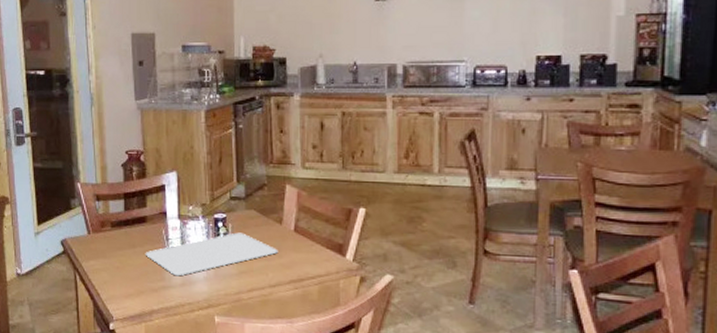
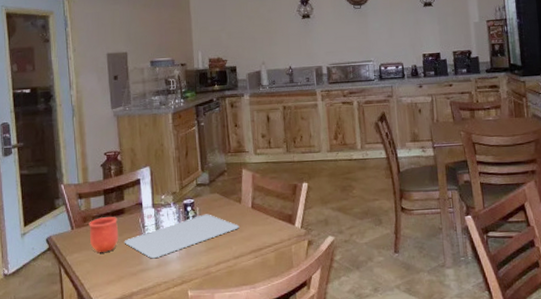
mug: none [107,224,140,263] -> present [89,217,119,252]

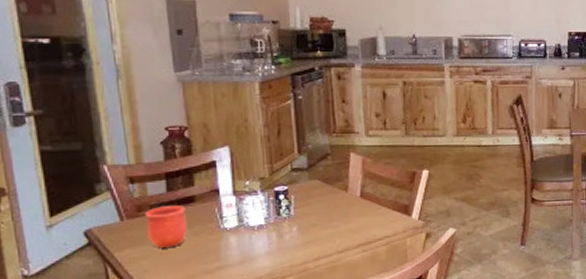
placemat: present [124,214,240,259] -> none [195,203,345,255]

